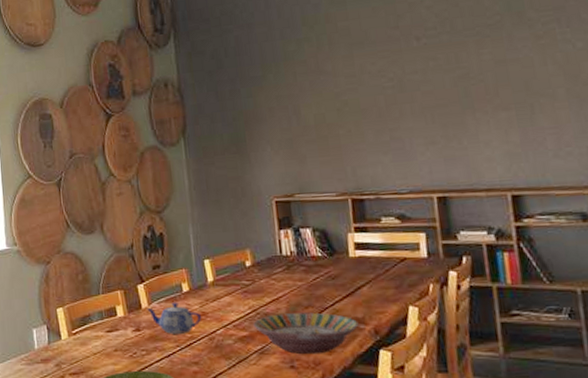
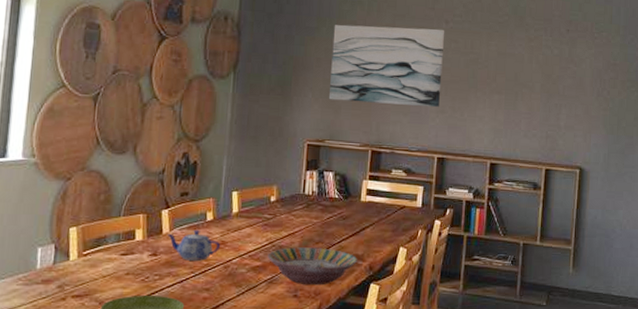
wall art: none [281,48,427,150] -> present [328,24,445,108]

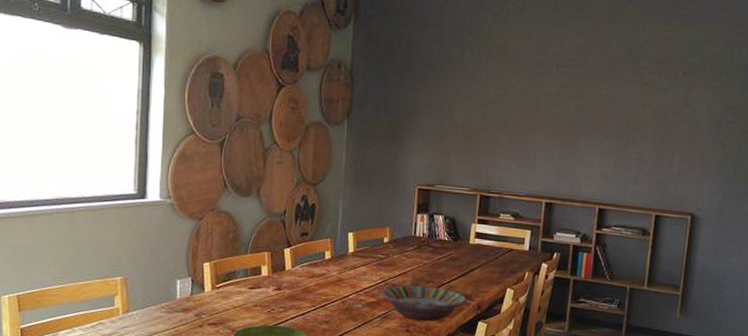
teapot: present [168,229,221,261] -> none [290,267,339,296]
wall art: present [328,24,445,108] -> none [438,70,556,153]

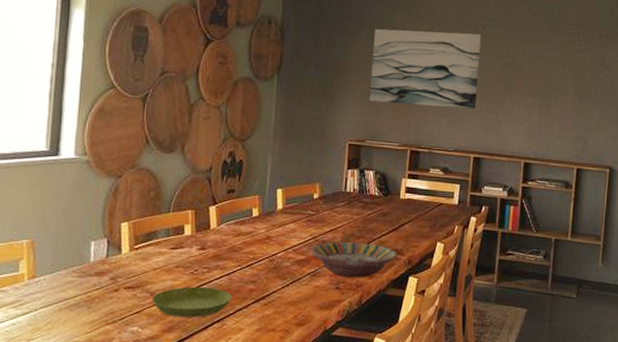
wall art: none [438,70,556,153] -> present [369,28,482,110]

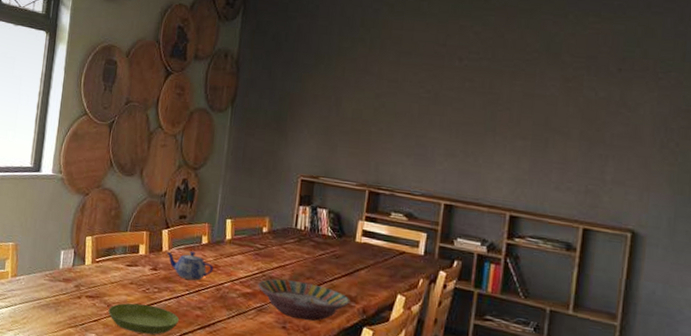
teapot: none [215,225,266,254] -> present [167,251,214,281]
wall art: present [369,28,482,110] -> none [324,61,458,151]

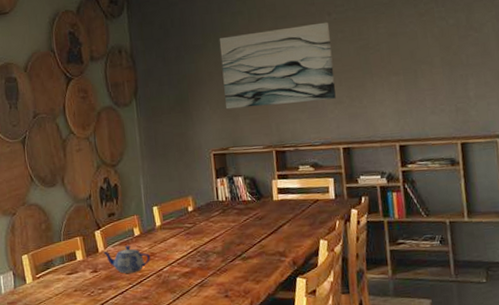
serving bowl: present [258,279,350,321] -> none [194,248,281,285]
wall art: none [324,61,458,151] -> present [219,22,336,110]

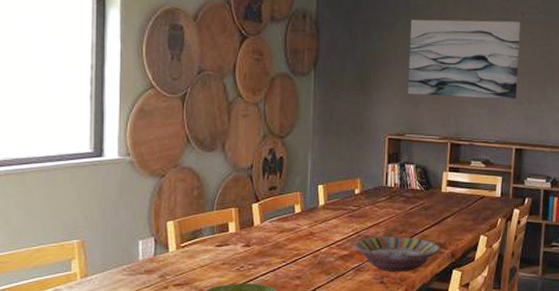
teapot: present [103,245,151,274] -> none [259,221,310,251]
serving bowl: none [194,248,281,285] -> present [354,237,440,272]

